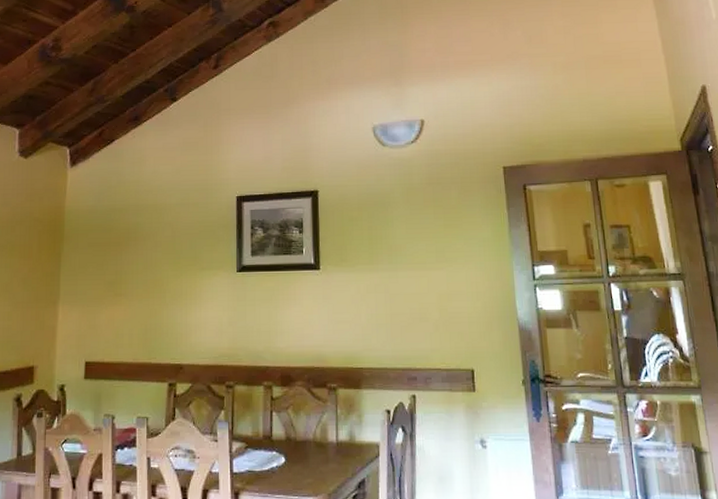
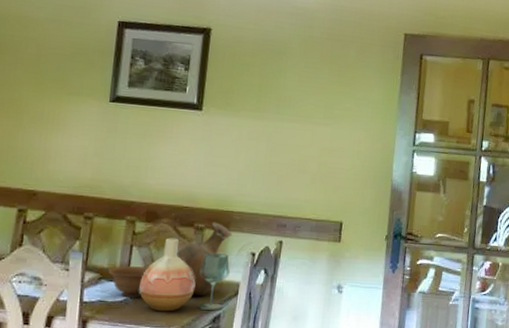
bowl: none [253,433,289,467] -> present [108,266,148,298]
vase: none [282,400,336,479] -> present [138,237,196,312]
jug: none [314,380,365,461] -> present [177,222,233,296]
wine glass: none [338,412,368,476] -> present [198,252,230,311]

